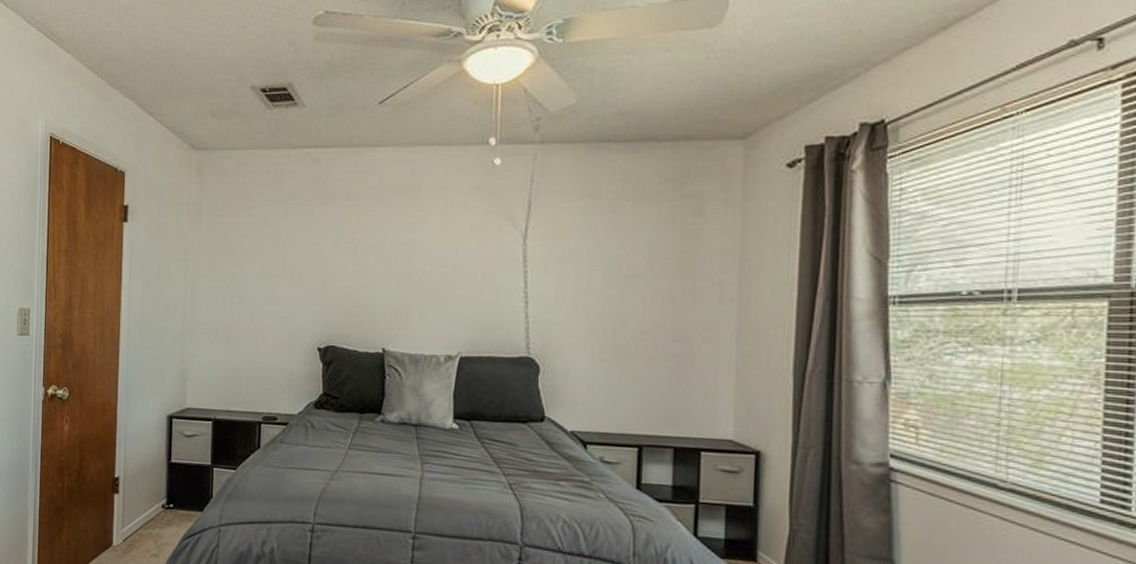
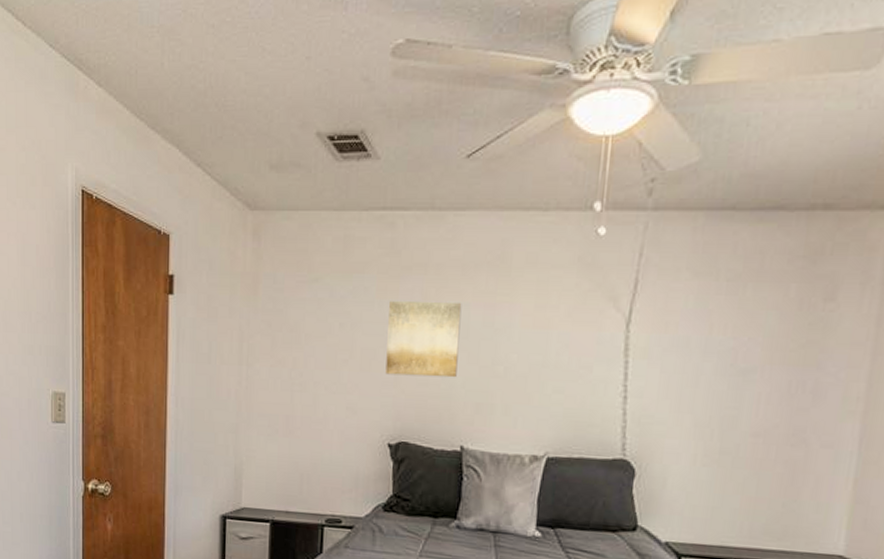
wall art: none [314,223,379,289] -> present [385,301,462,378]

